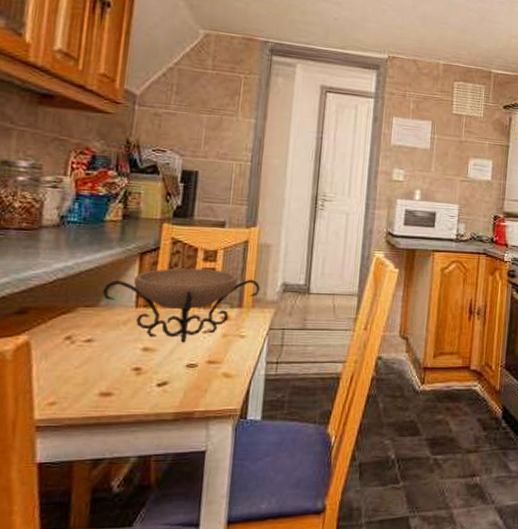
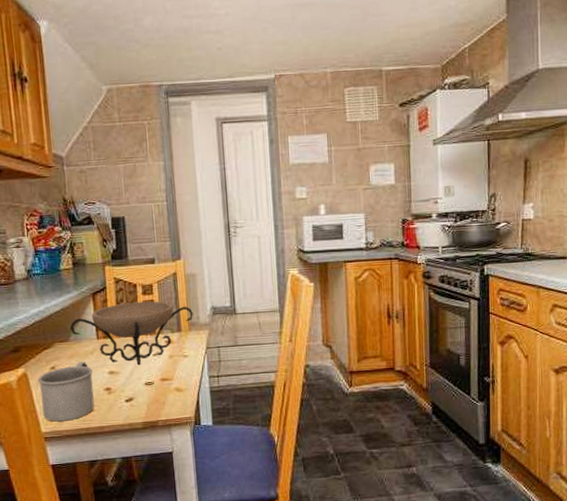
mug: none [41,332,122,407] -> present [38,361,95,422]

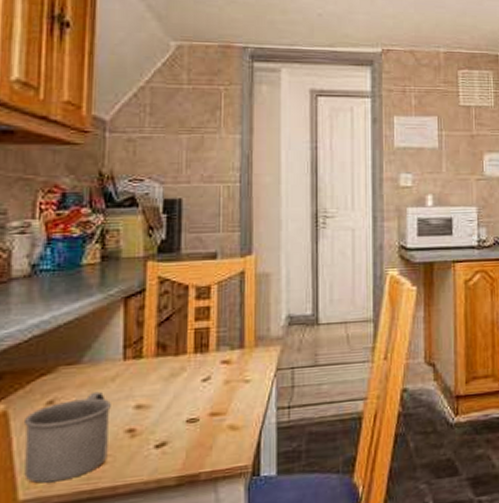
decorative bowl: present [69,301,193,366] -> none [84,307,262,396]

